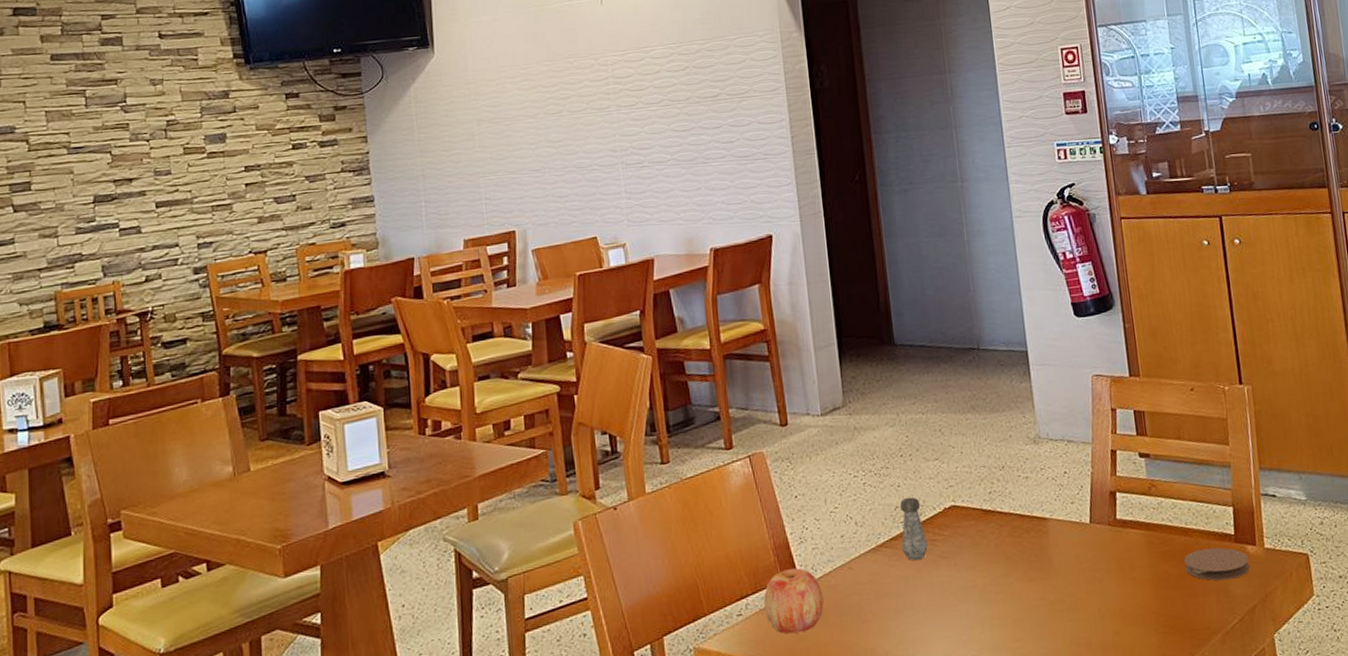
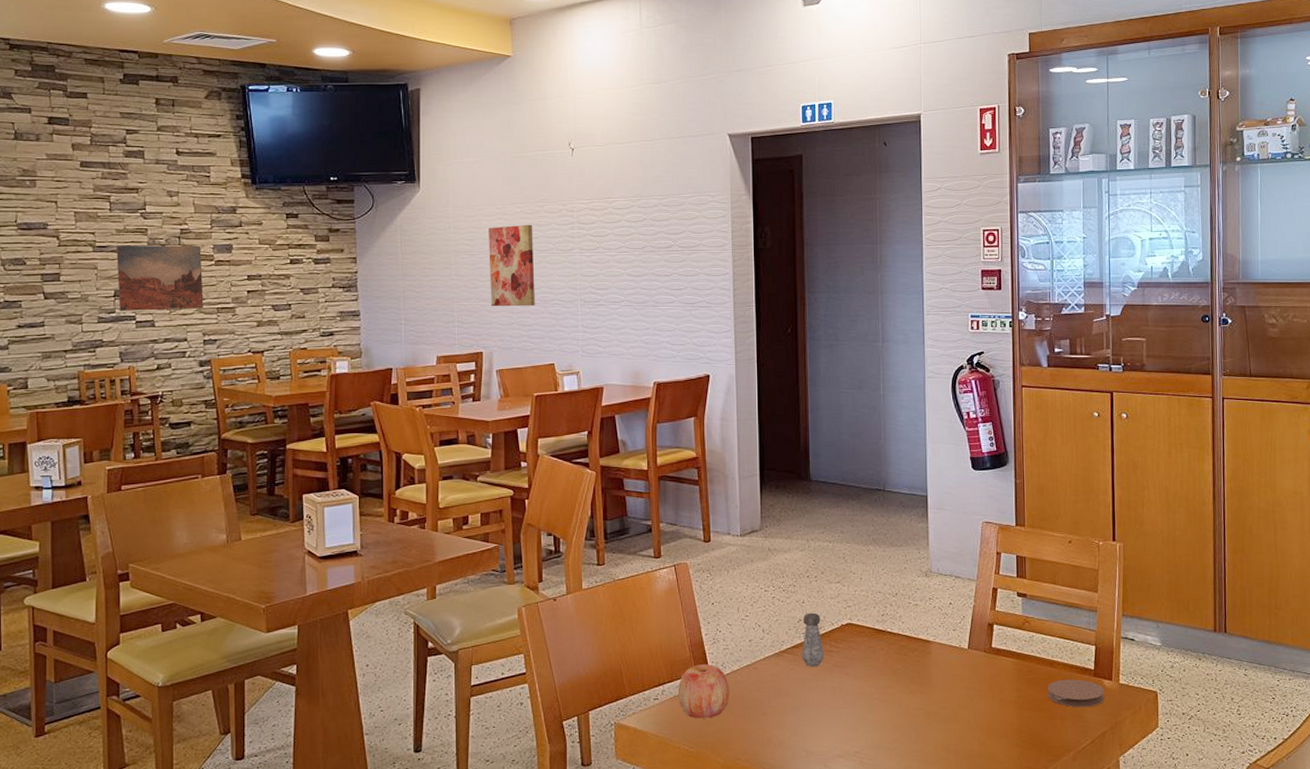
wall art: none [94,137,196,219] -> present [116,245,204,311]
wall art: none [513,83,571,179] -> present [488,224,535,307]

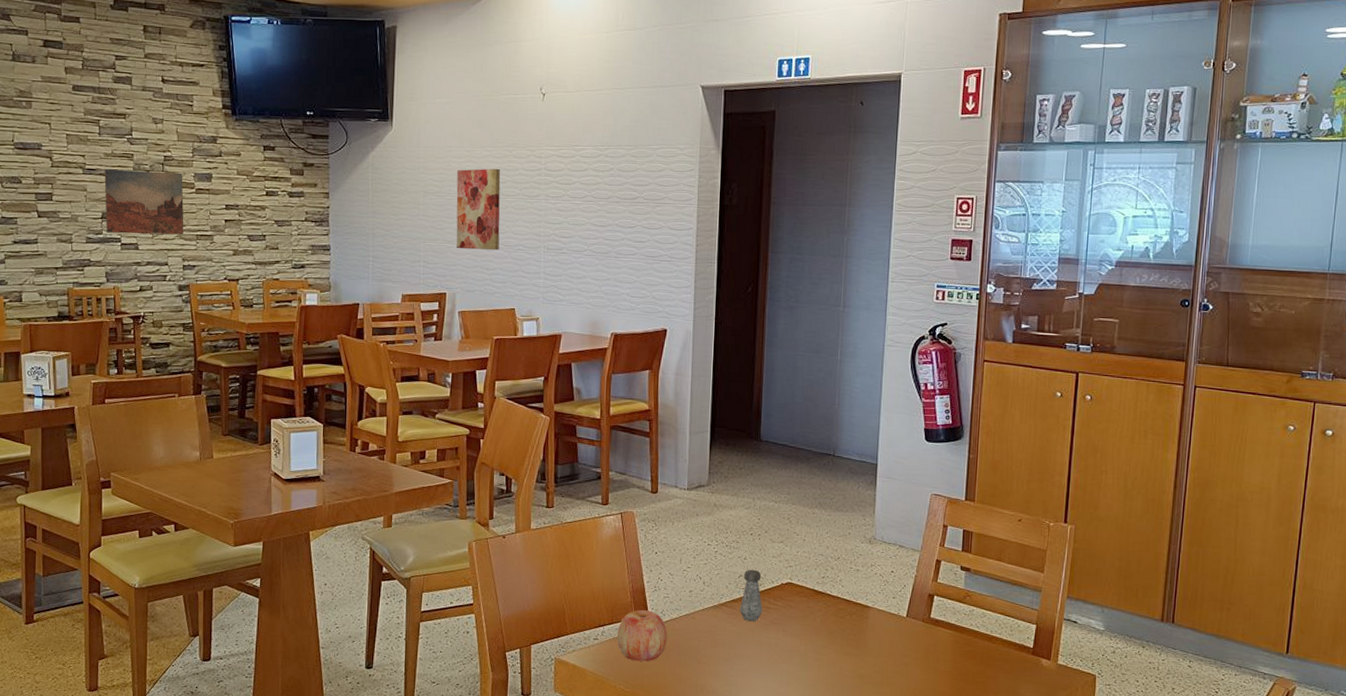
coaster: present [1047,679,1105,708] -> none [983,655,1042,684]

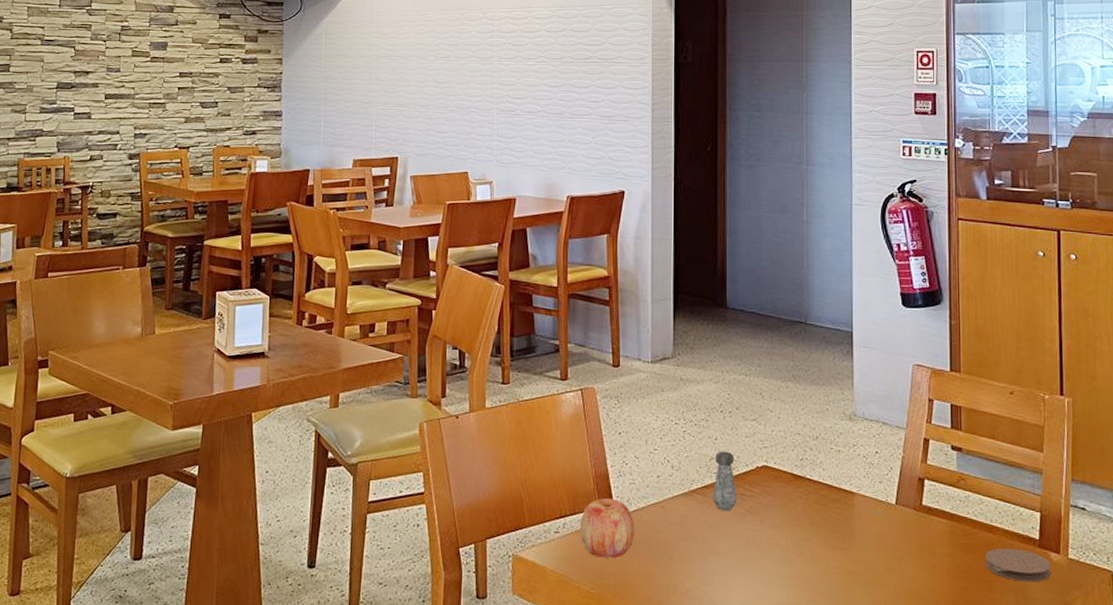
wall art: present [104,168,184,235] -> none [60,39,139,104]
wall art: present [456,168,501,251] -> none [408,31,454,113]
coaster: none [983,655,1042,684] -> present [985,548,1052,583]

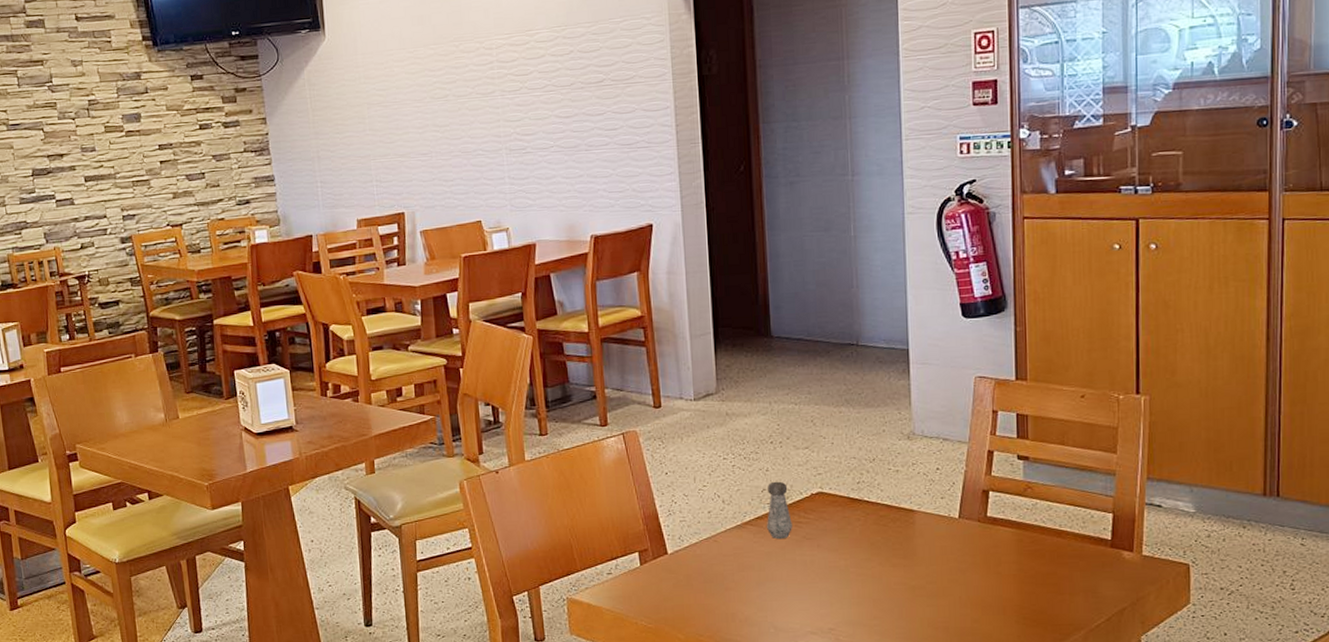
apple: present [579,498,635,558] -> none [632,537,689,594]
coaster: present [985,548,1052,583] -> none [1054,551,1125,582]

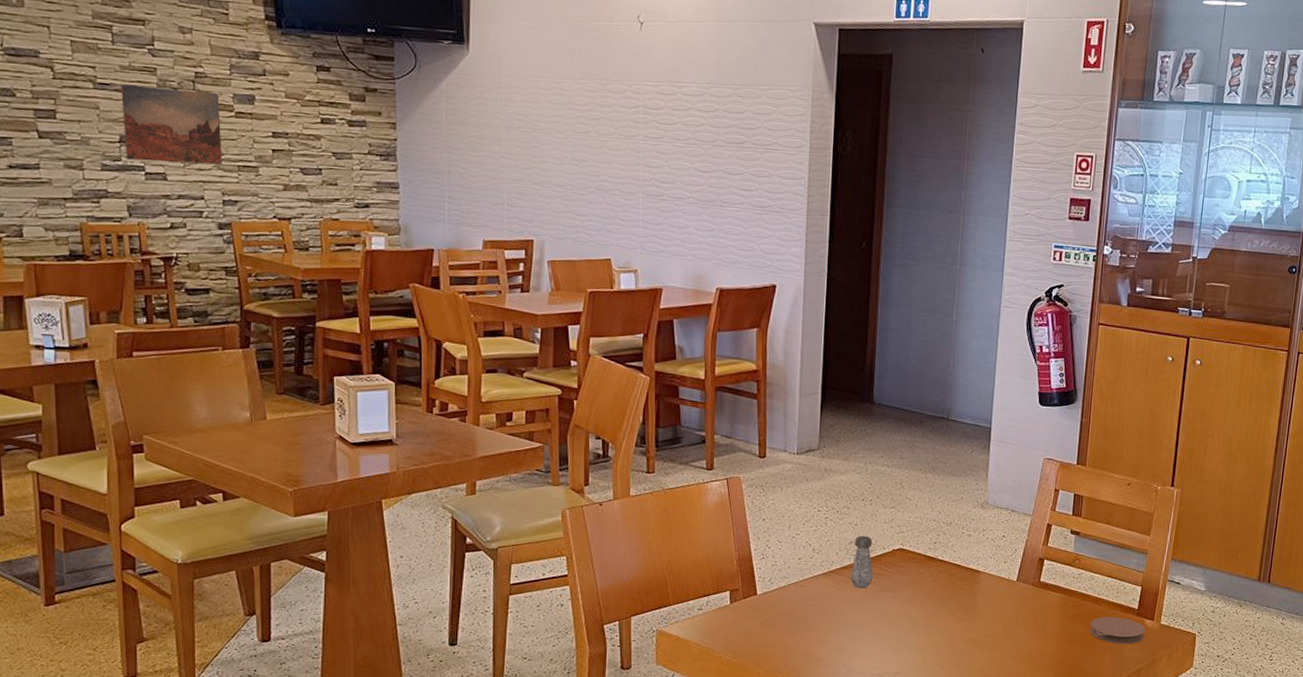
wall art: none [29,116,119,191] -> present [121,83,222,165]
coaster: none [1054,551,1125,582] -> present [1090,617,1146,644]

